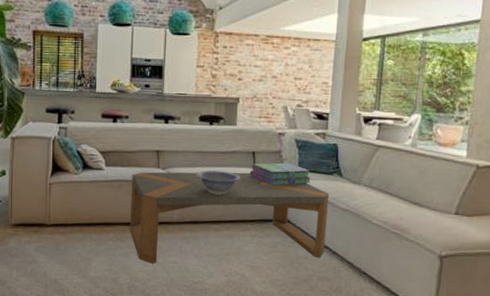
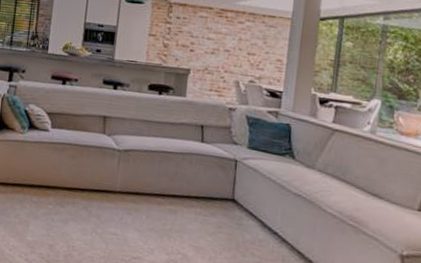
coffee table: present [130,172,329,264] -> none [70,136,280,245]
decorative bowl: present [197,170,241,195] -> none [142,140,188,167]
stack of books: present [249,162,311,186] -> none [197,137,261,164]

